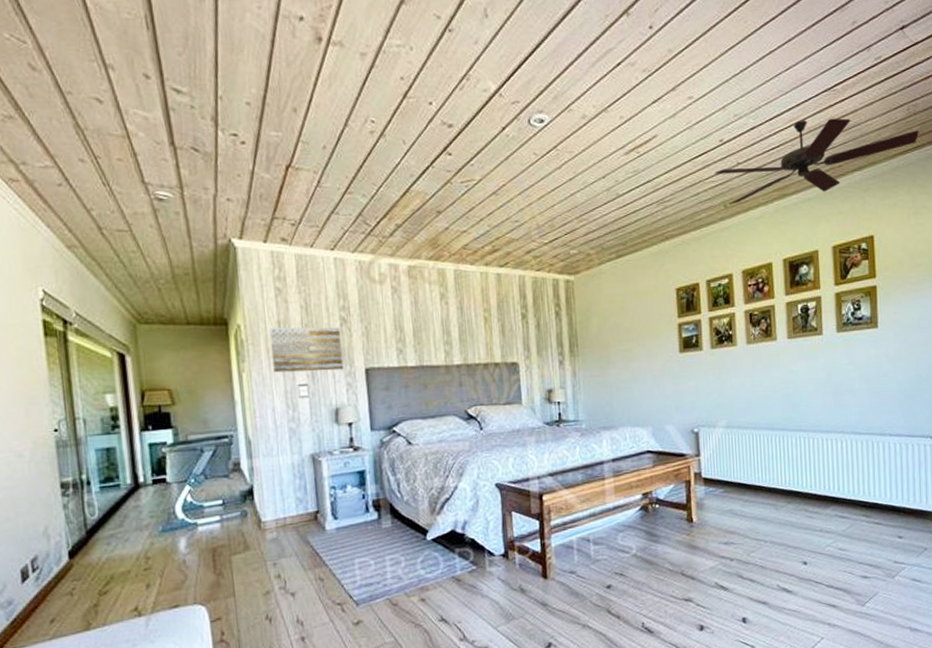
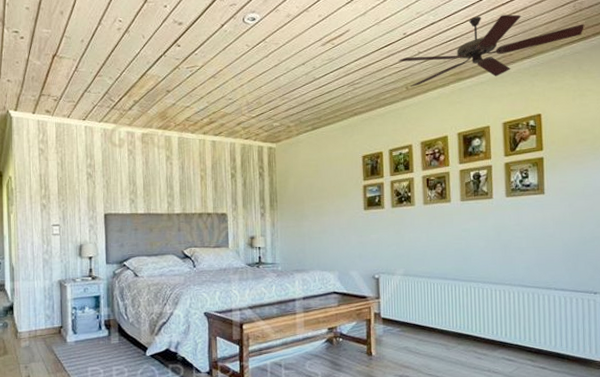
wall art: present [270,326,344,373] -> none [33,179,88,215]

